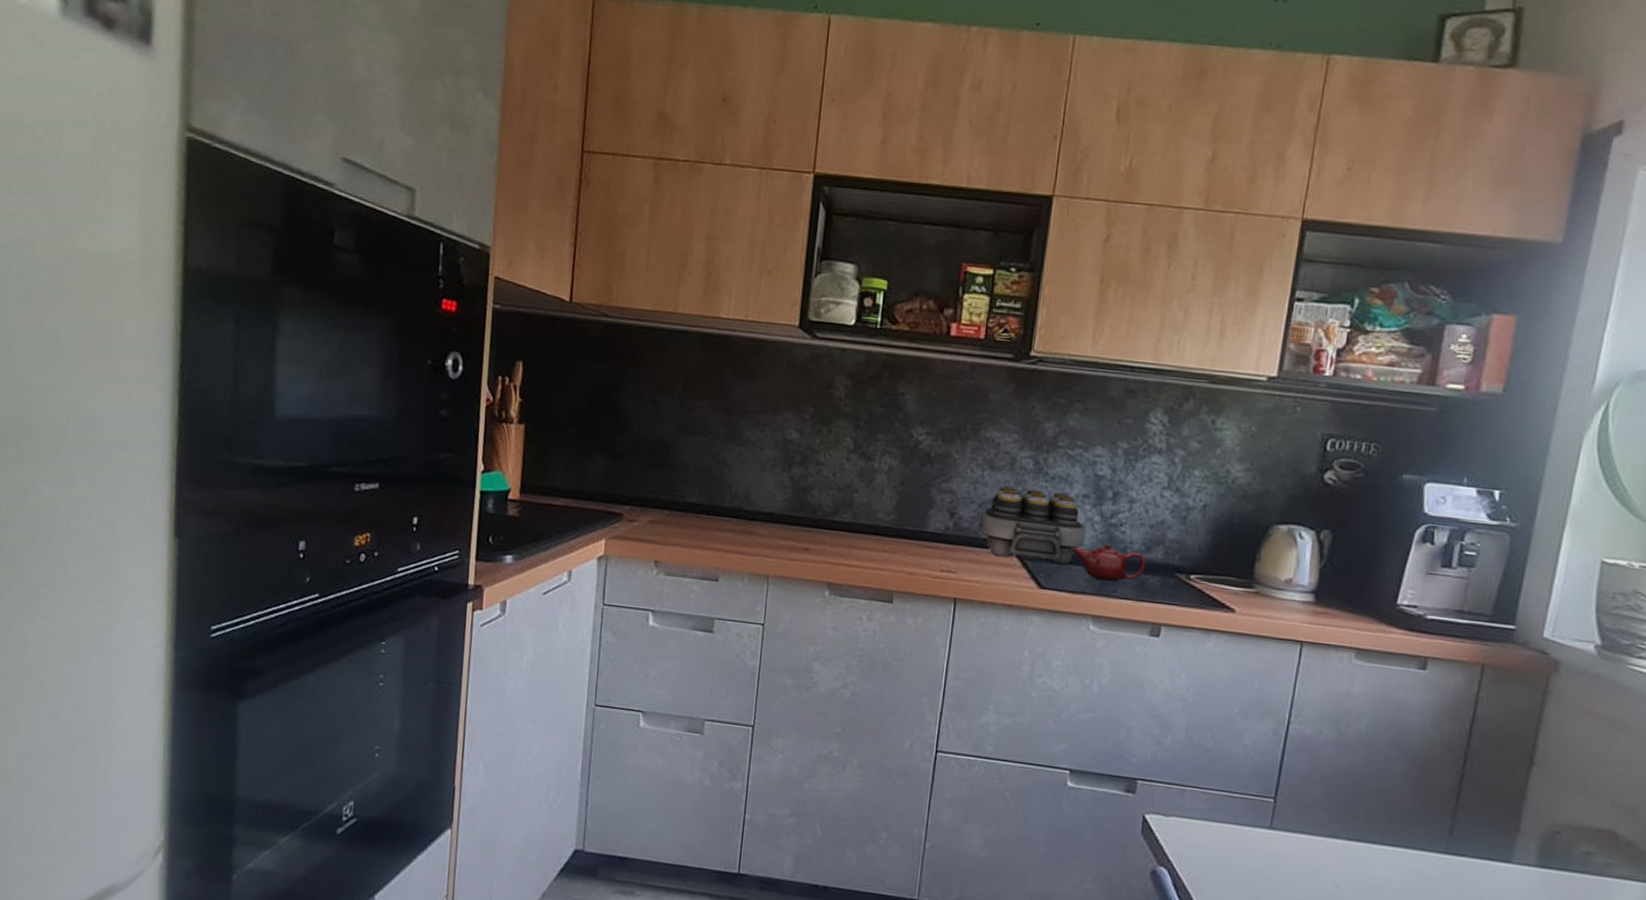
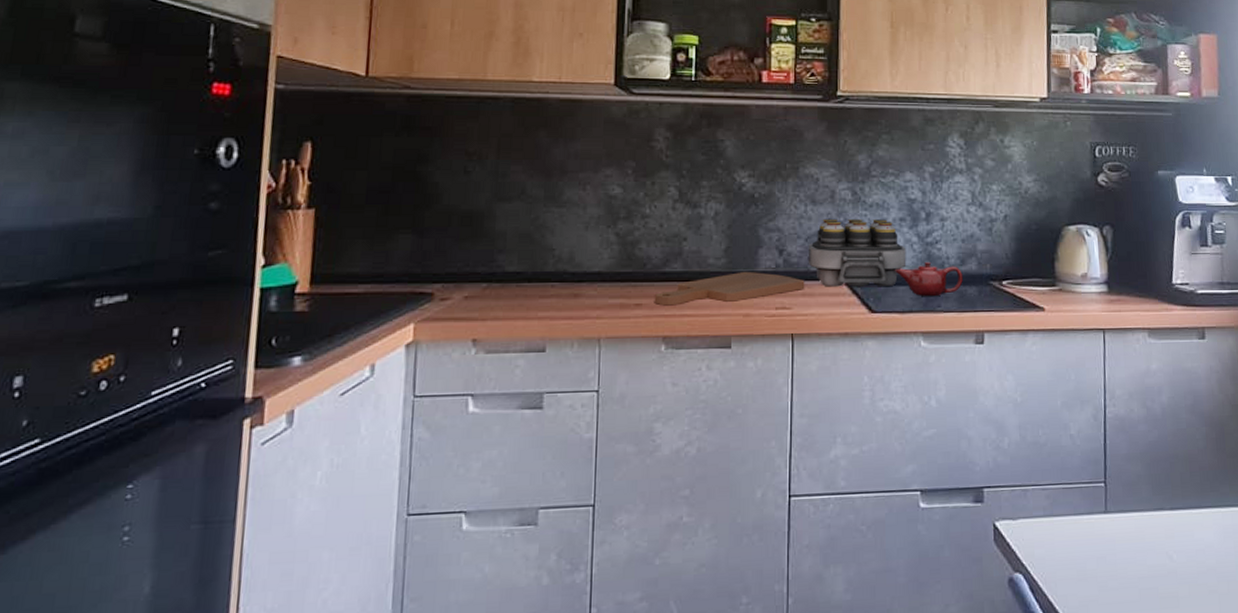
cutting board: none [821,530,974,560] -> present [654,272,805,306]

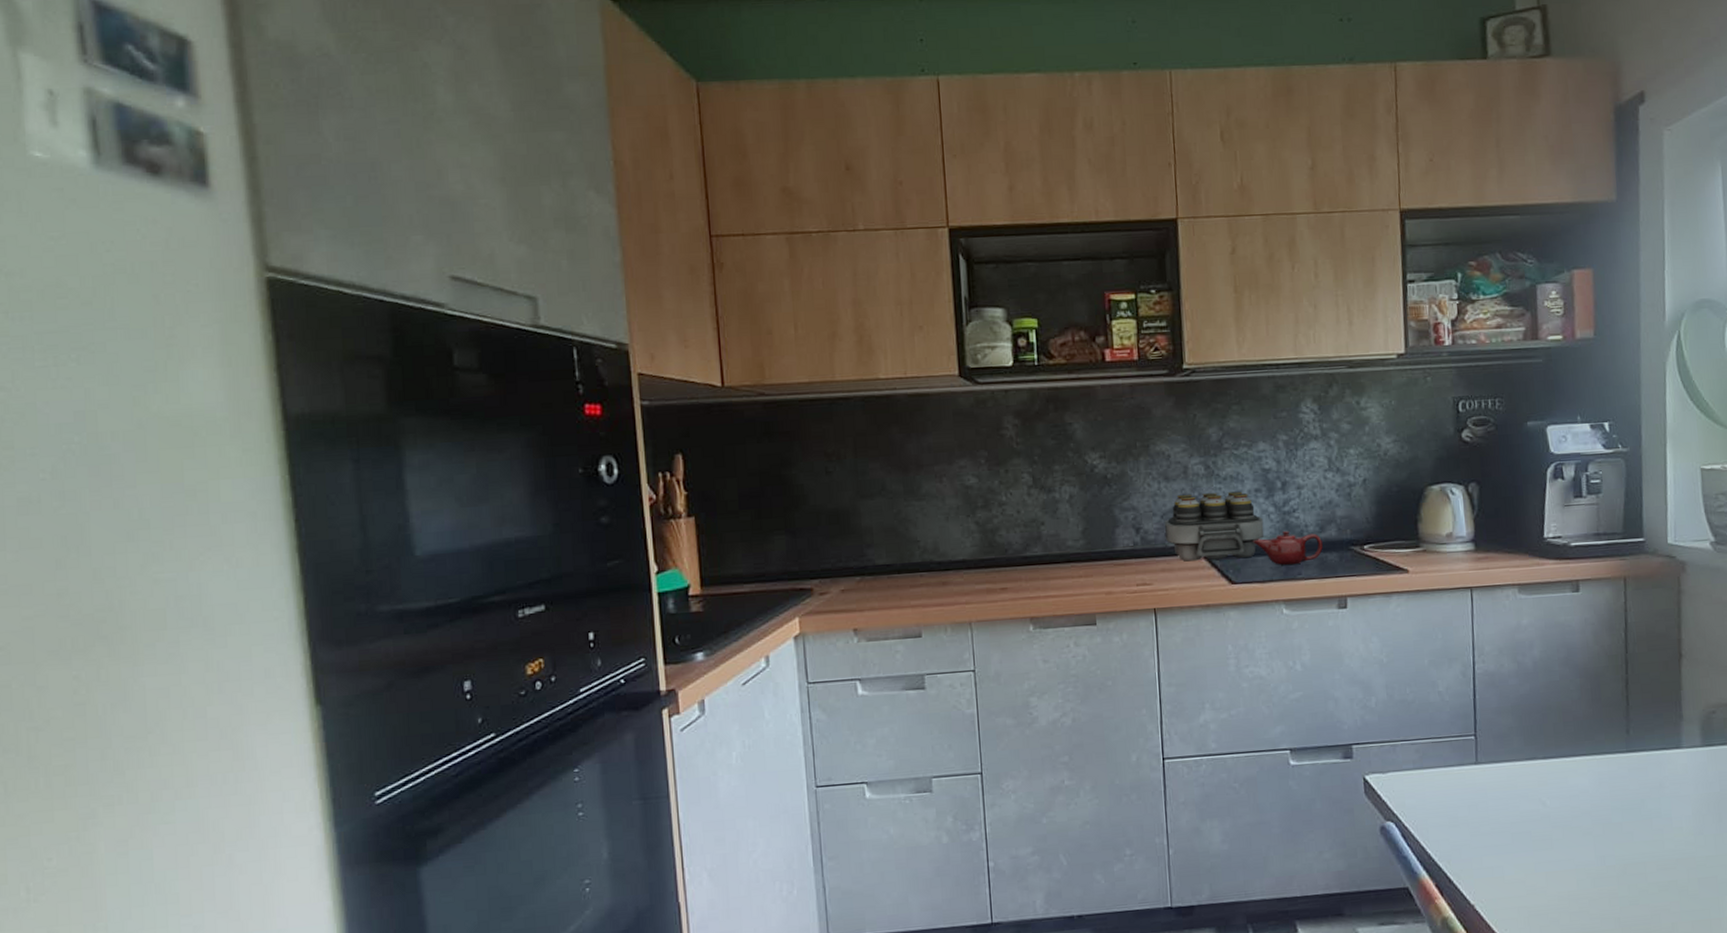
cutting board: present [654,272,805,306] -> none [1018,551,1164,589]

